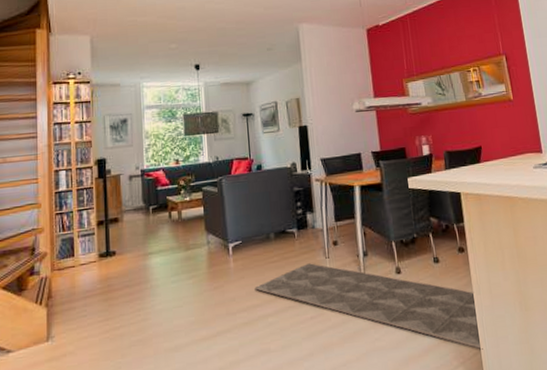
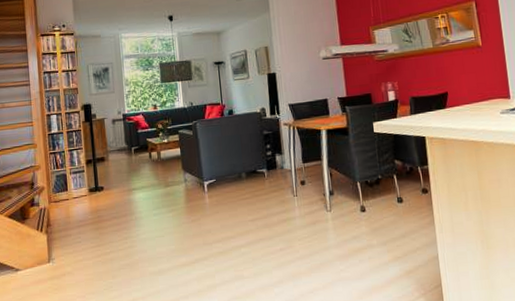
rug: present [254,263,483,350] -> none [228,200,444,283]

